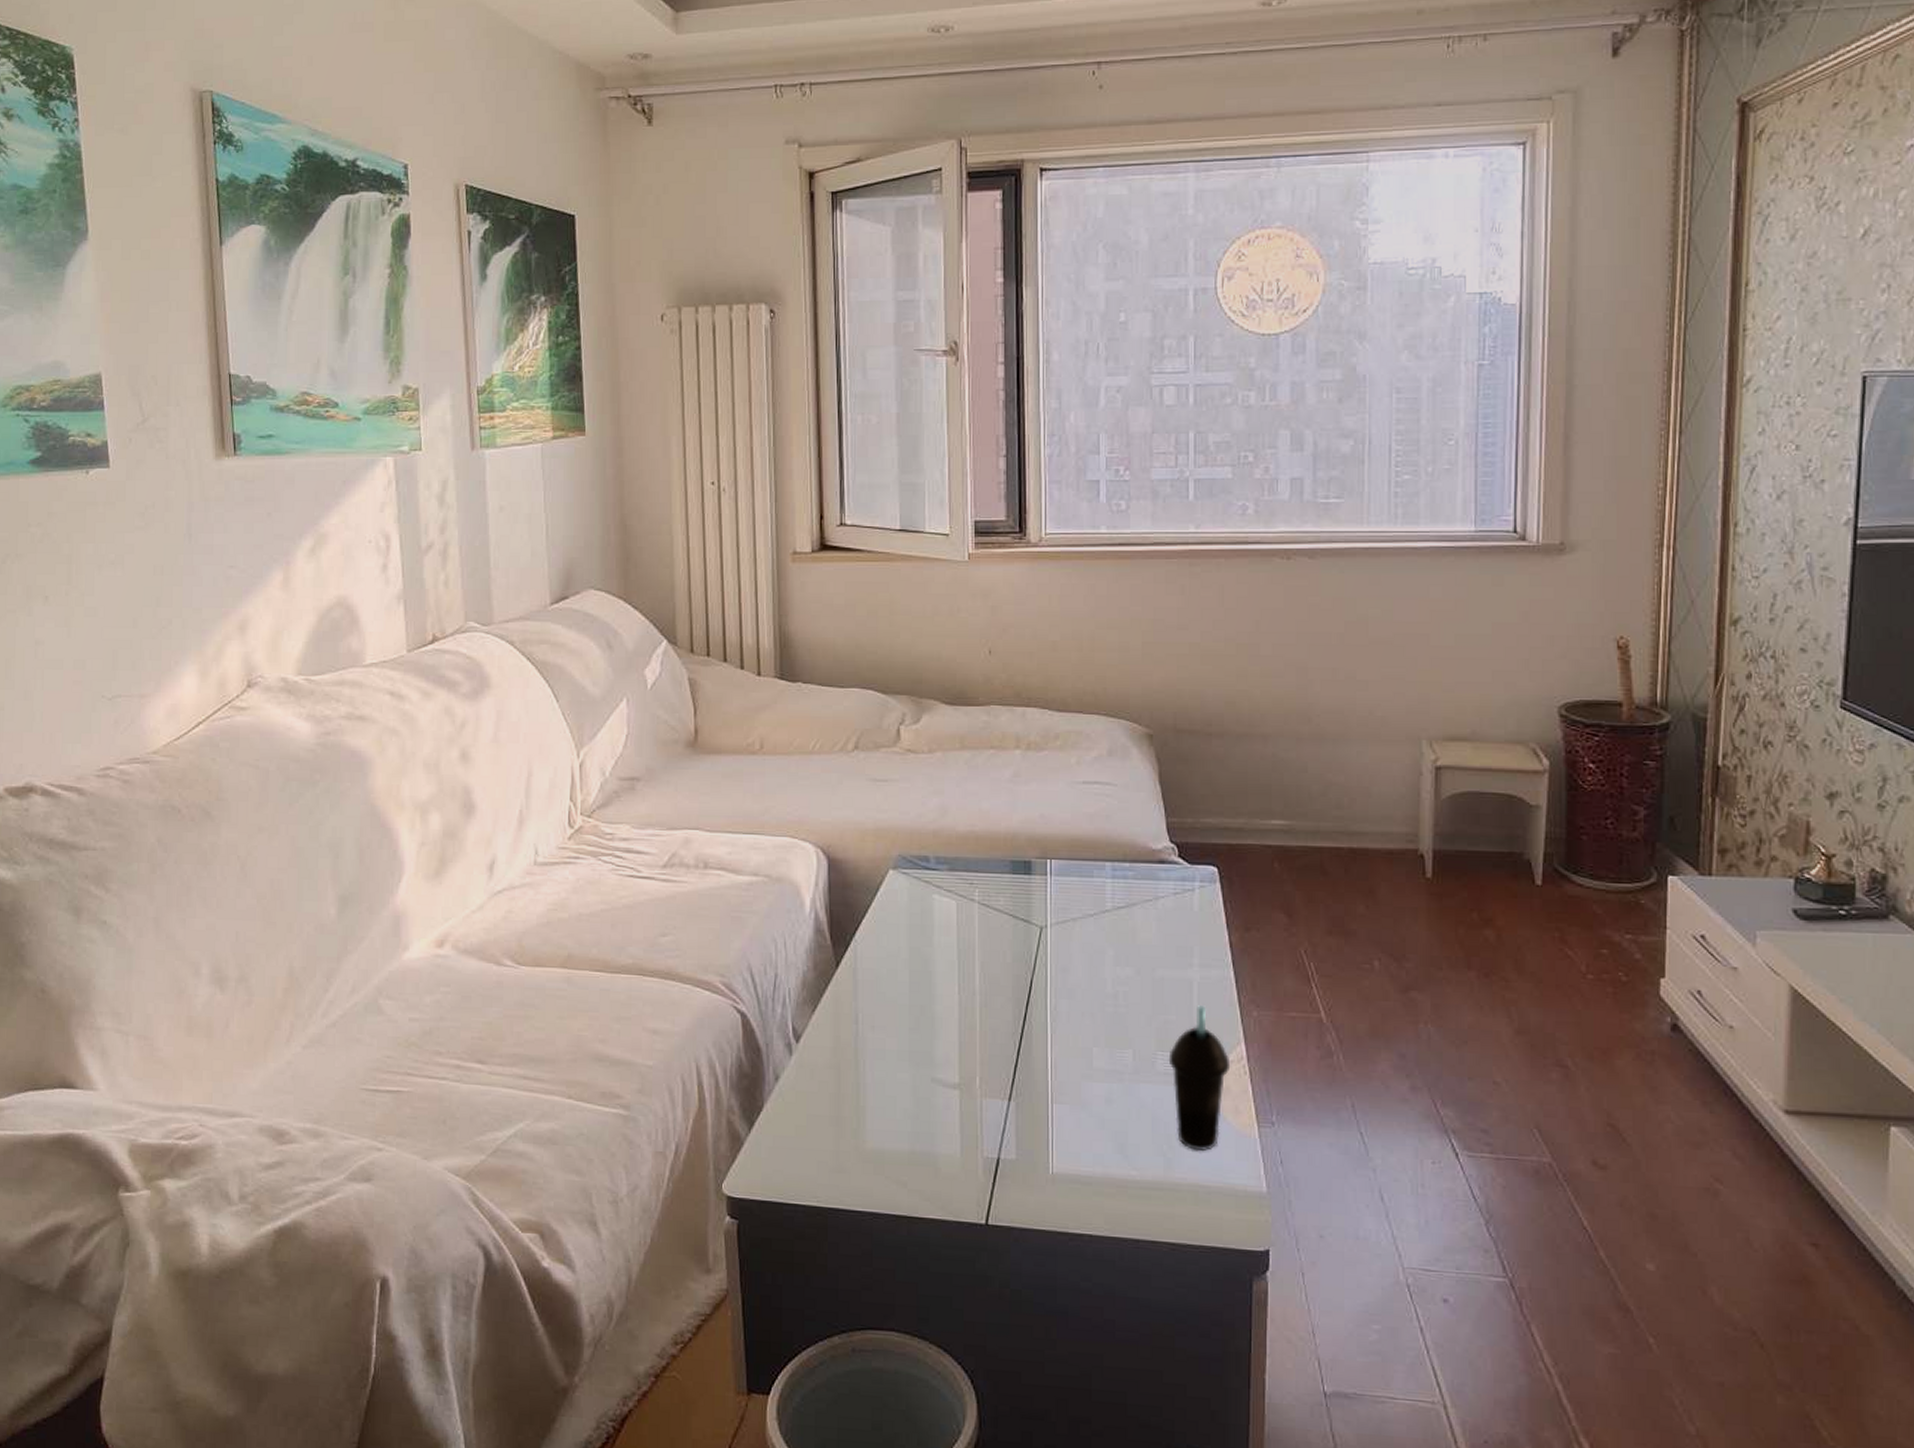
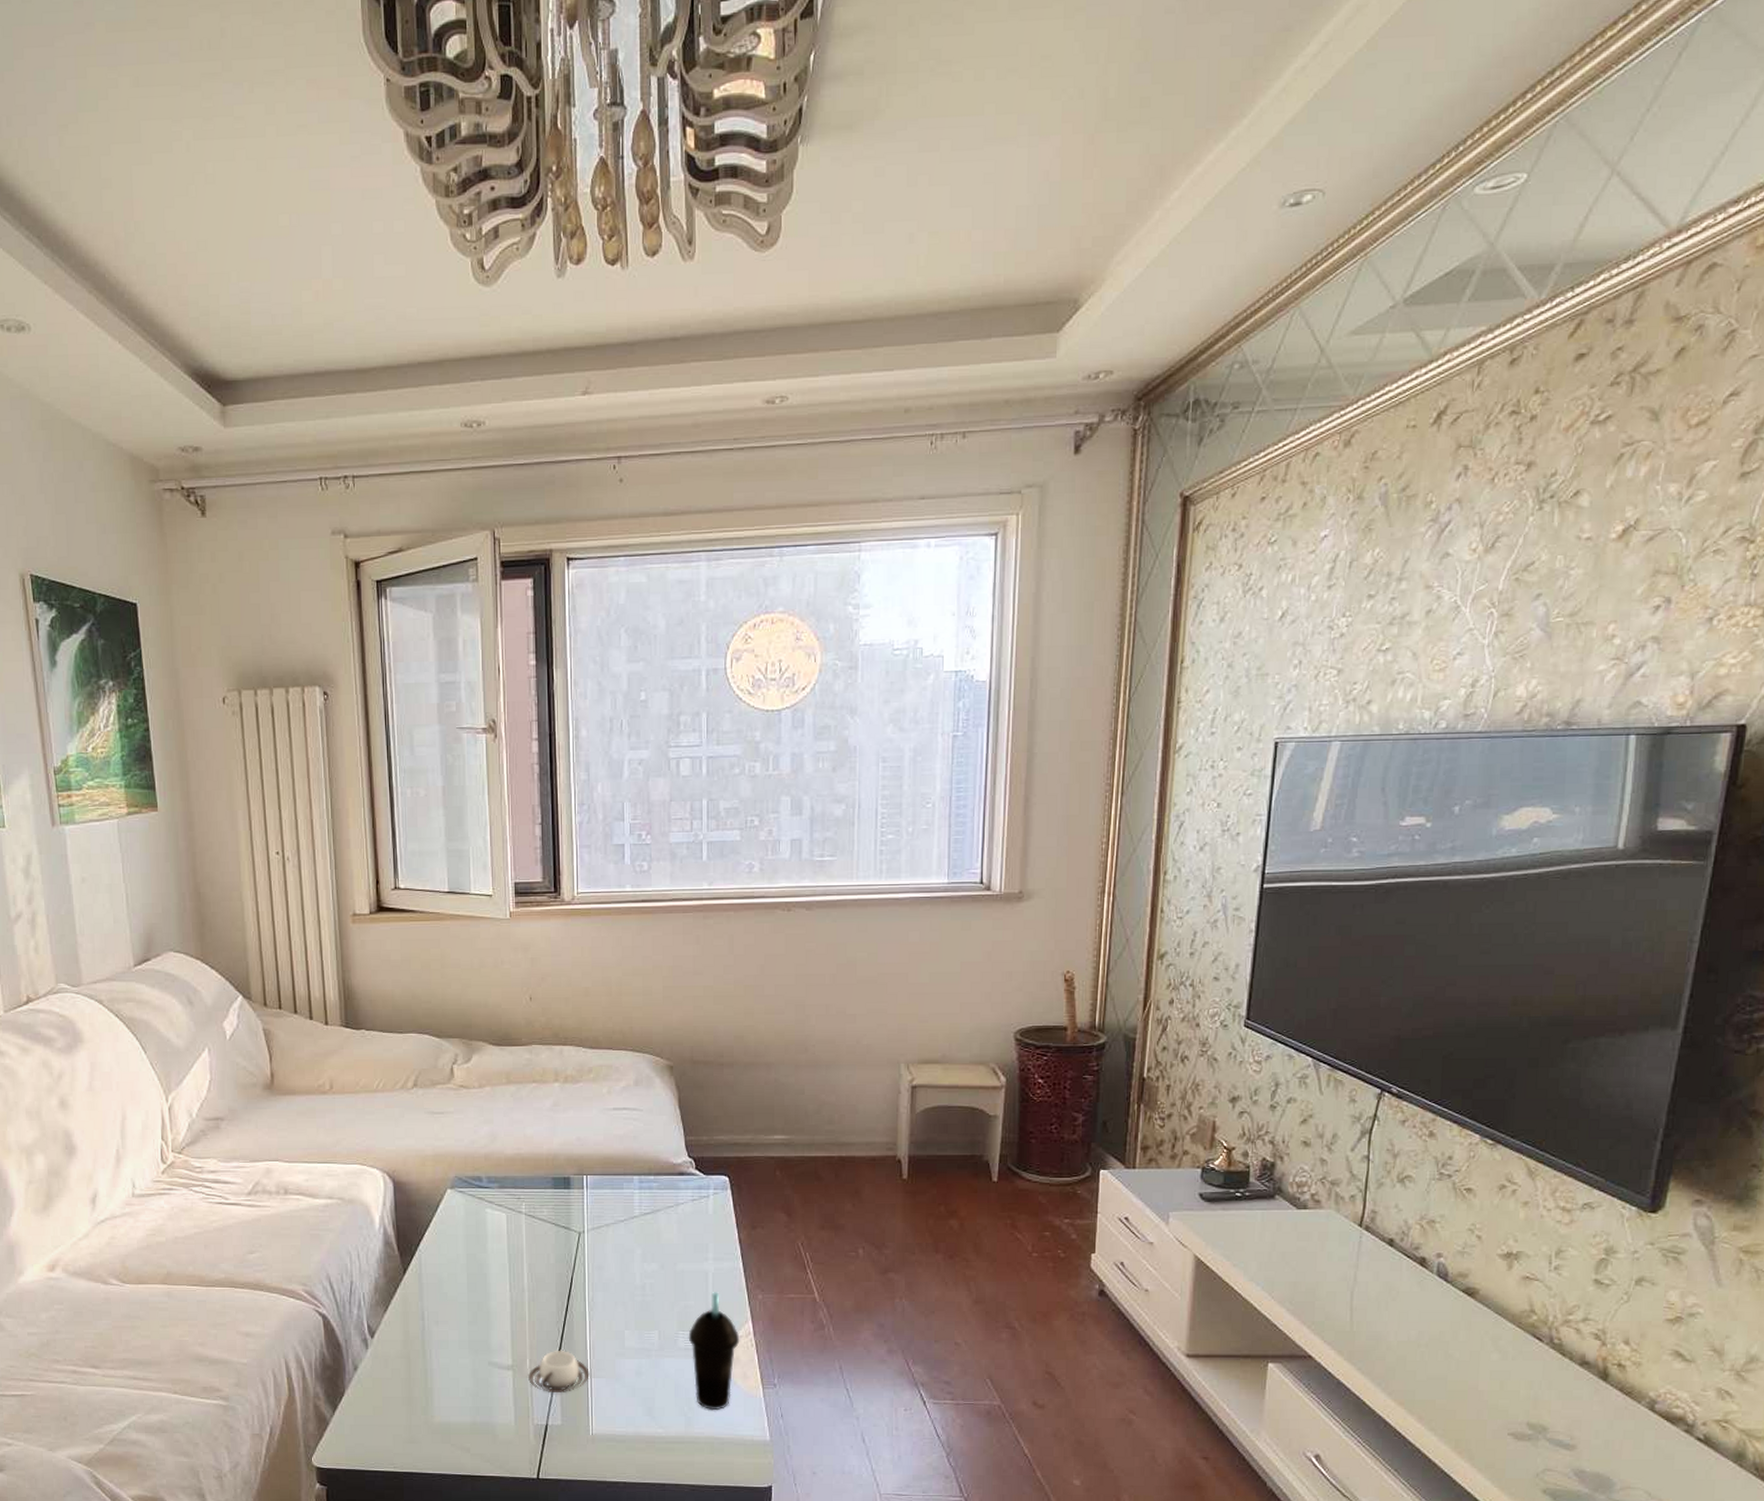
cup: none [977,1067,1050,1120] -> present [527,1350,590,1392]

